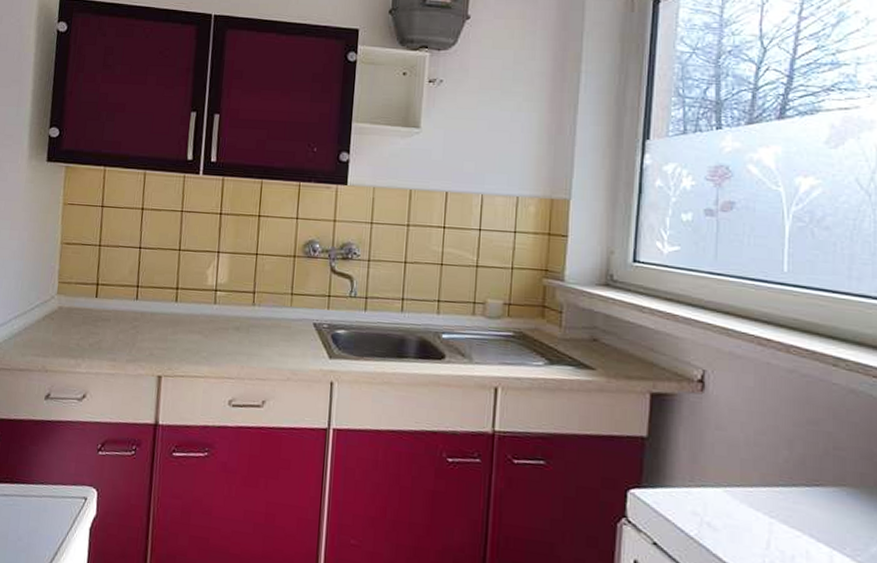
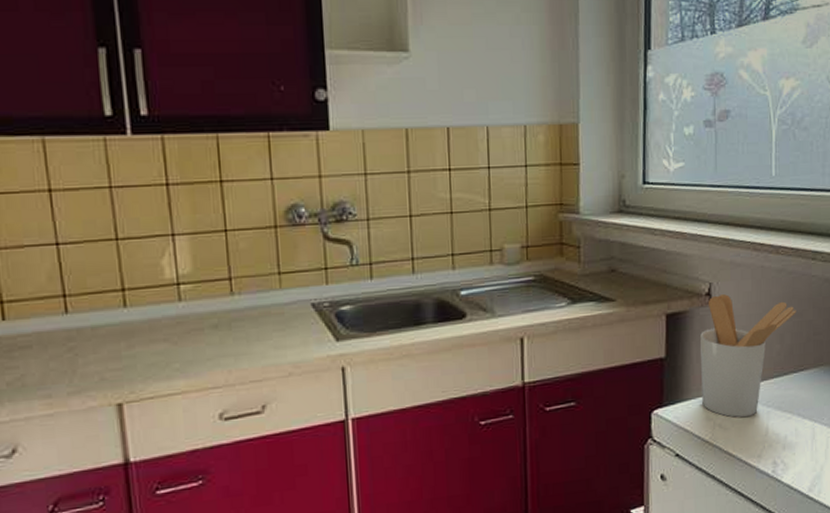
utensil holder: none [688,384,811,523] -> present [700,294,796,418]

